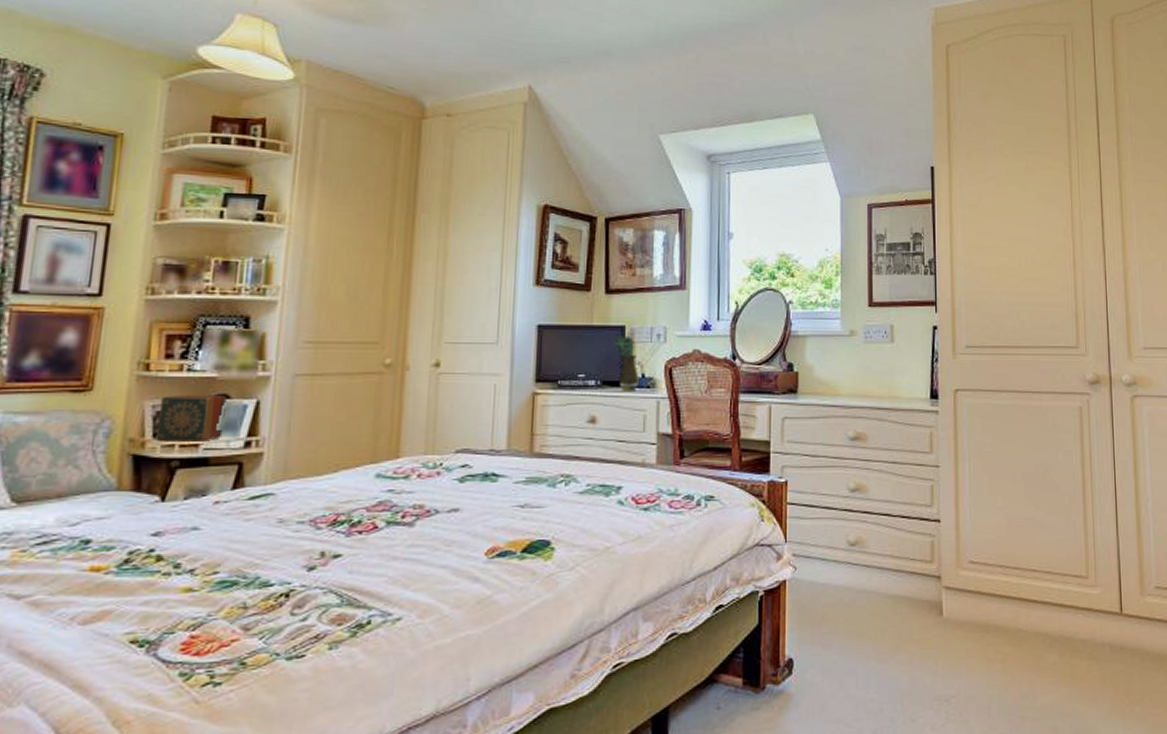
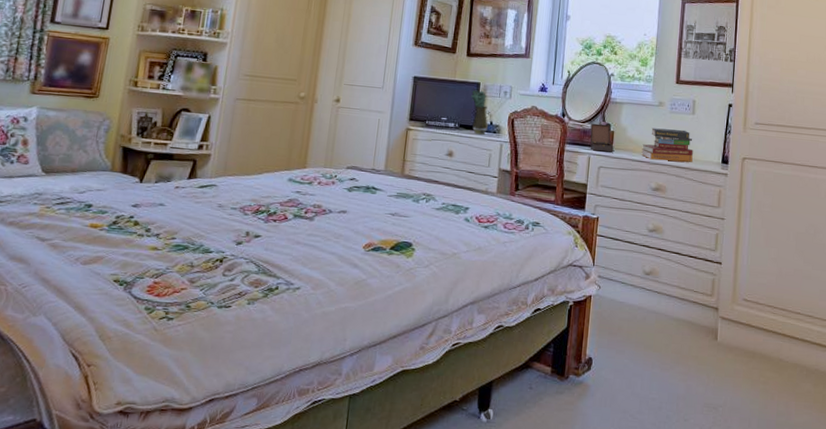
decorative box: present [155,394,227,442] -> none [138,106,188,142]
jewelry box: none [769,364,799,398] -> present [590,123,614,153]
books: none [834,362,896,403] -> present [641,128,693,162]

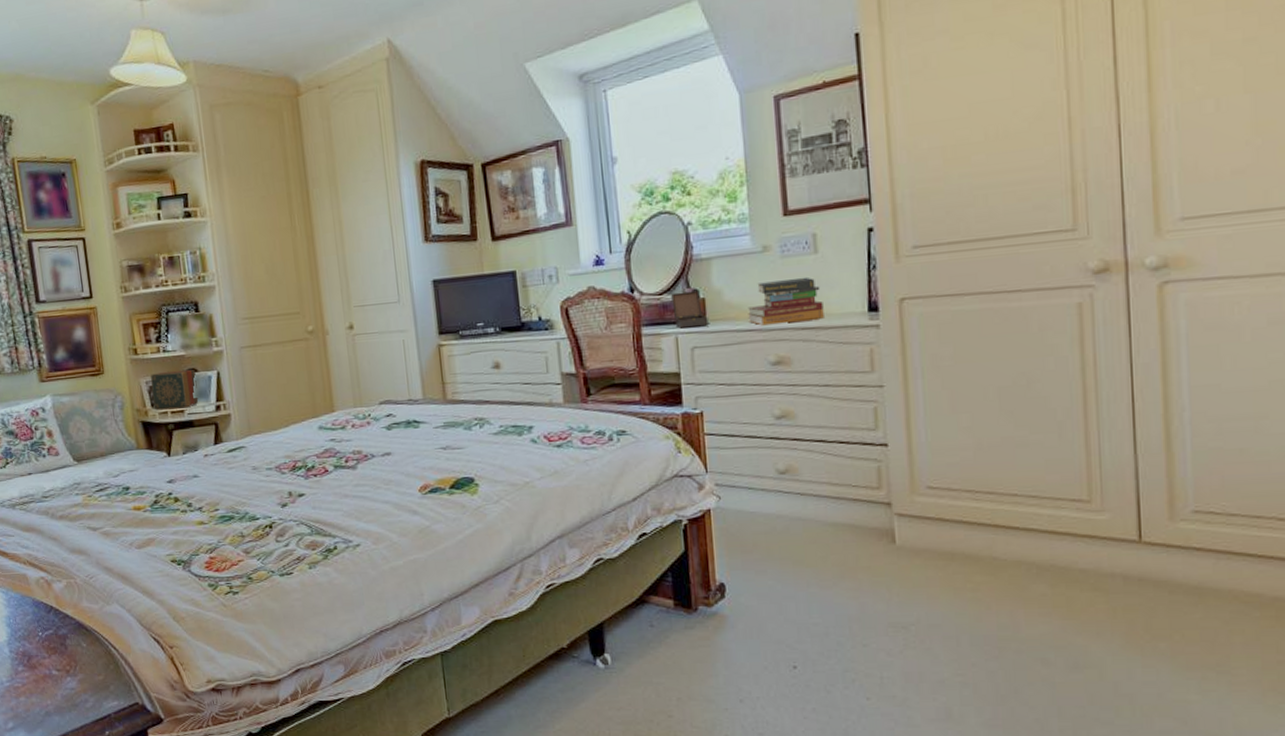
decorative box: none [138,106,188,142] -> present [150,369,199,410]
vase: present [471,87,488,135] -> none [507,278,537,337]

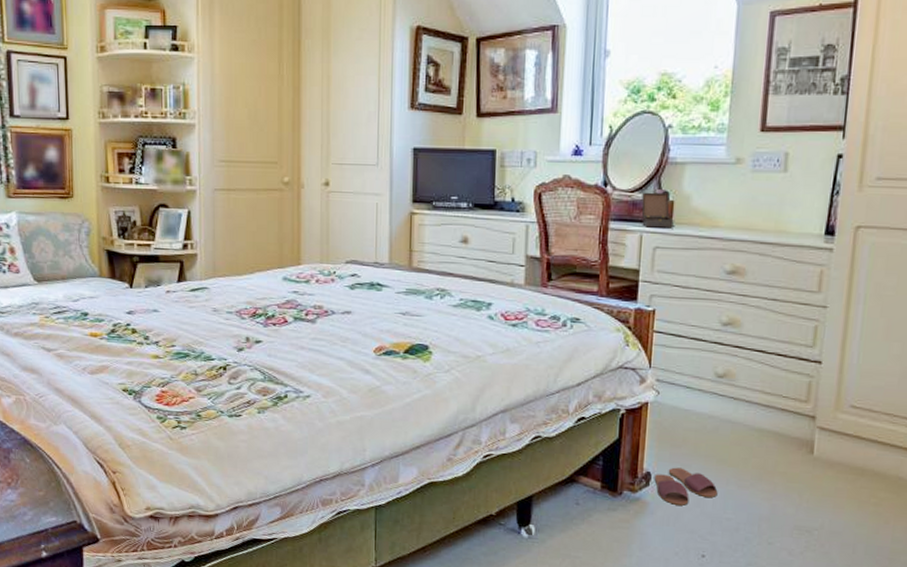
decorative box: present [150,369,199,410] -> none [119,203,167,243]
slippers: none [729,574,800,615] -> present [654,467,718,506]
books: present [747,276,824,326] -> none [711,193,784,236]

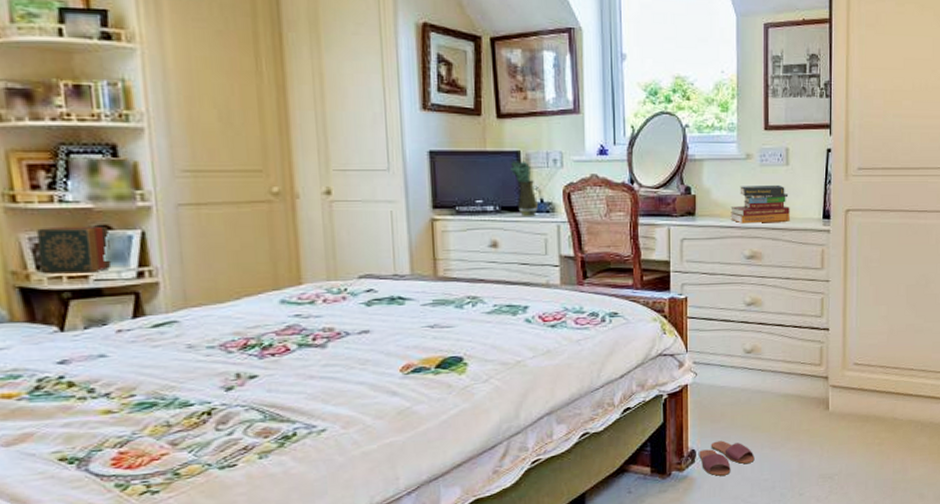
decorative box: none [119,203,167,243] -> present [36,225,112,274]
vase: none [486,156,509,216] -> present [510,158,538,218]
jewelry box: present [641,192,674,228] -> none [667,188,697,221]
books: none [711,193,784,236] -> present [730,184,790,224]

